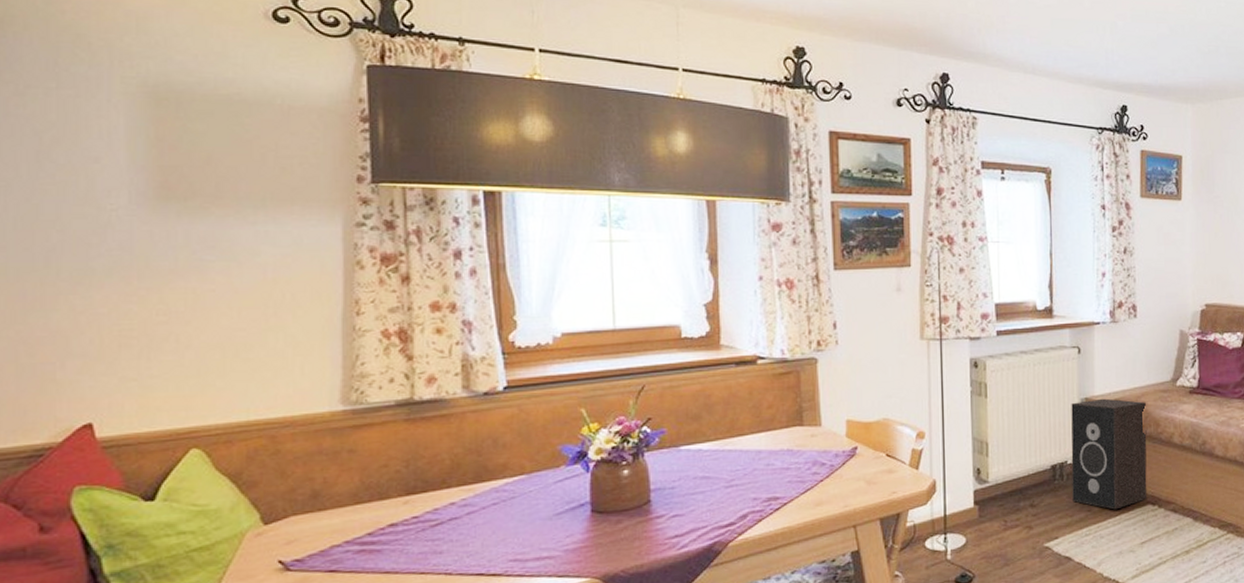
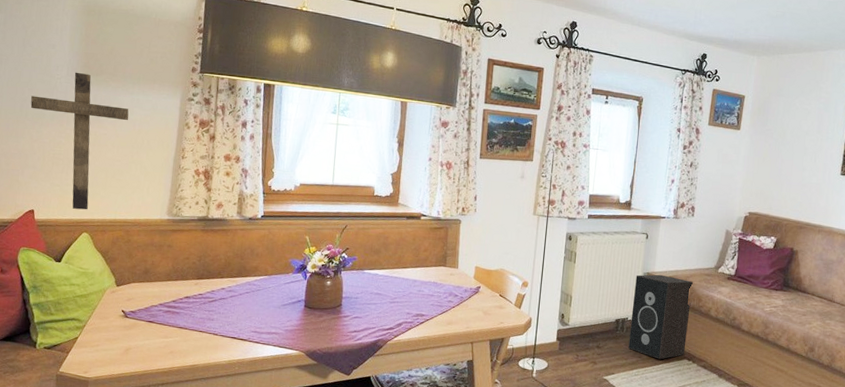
crucifix: none [64,197,254,414] -> present [30,72,129,210]

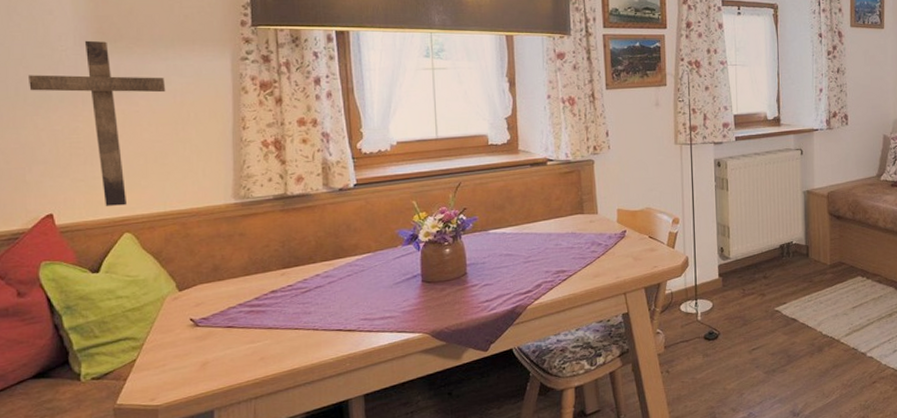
speaker: present [628,274,693,360] -> none [795,191,858,281]

